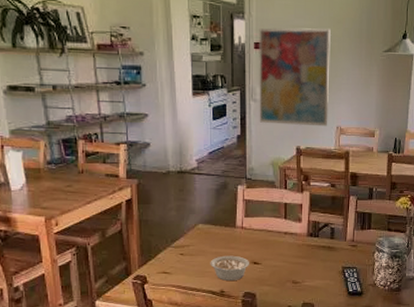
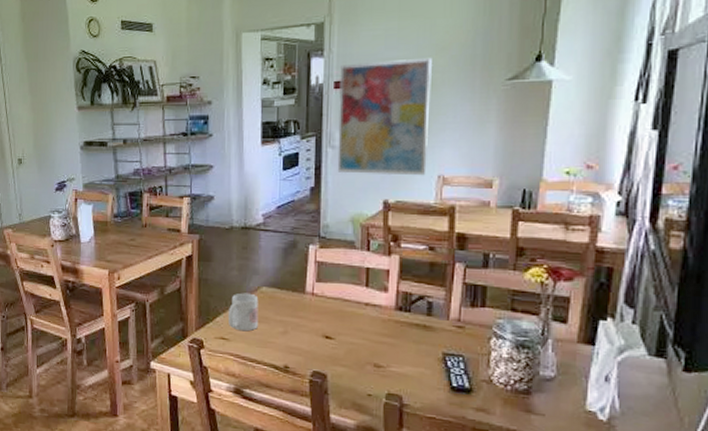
mug: none [168,230,196,265] -> present [227,293,259,332]
legume: present [210,255,249,281] -> none [273,325,320,356]

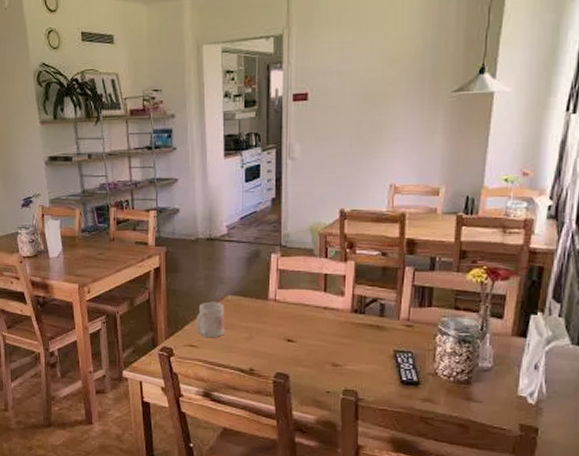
wall art: present [337,57,433,176] -> none [297,70,386,185]

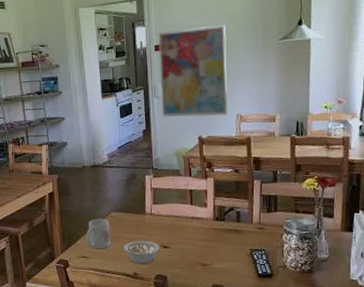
legume: none [239,330,282,359] -> present [123,240,159,264]
wall art: none [297,70,386,185] -> present [158,24,228,117]

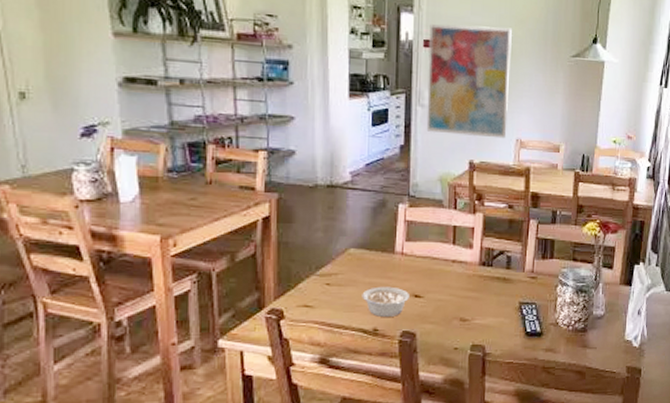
mug: present [86,218,111,250] -> none [311,255,346,297]

